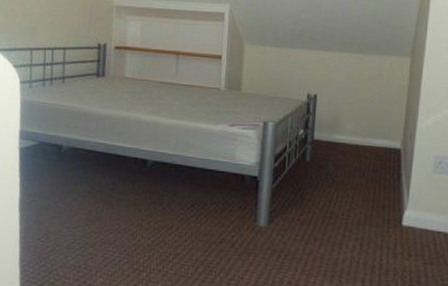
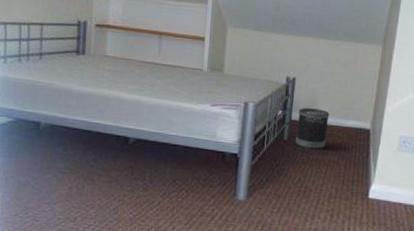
wastebasket: none [318,126,355,171] -> present [295,108,330,149]

